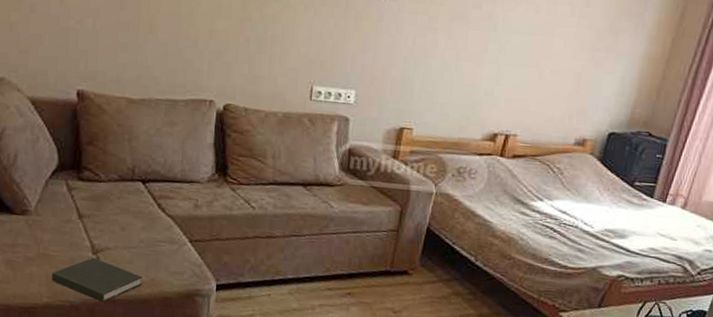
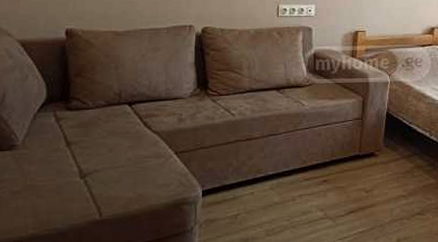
book: present [52,257,142,303] -> none [38,181,130,225]

